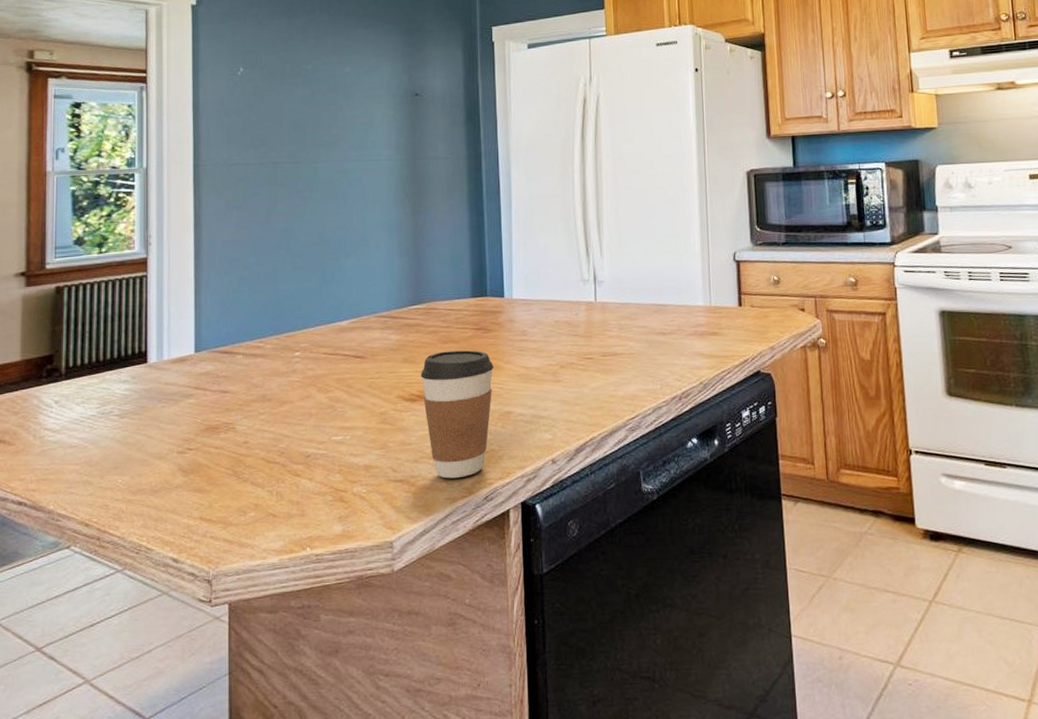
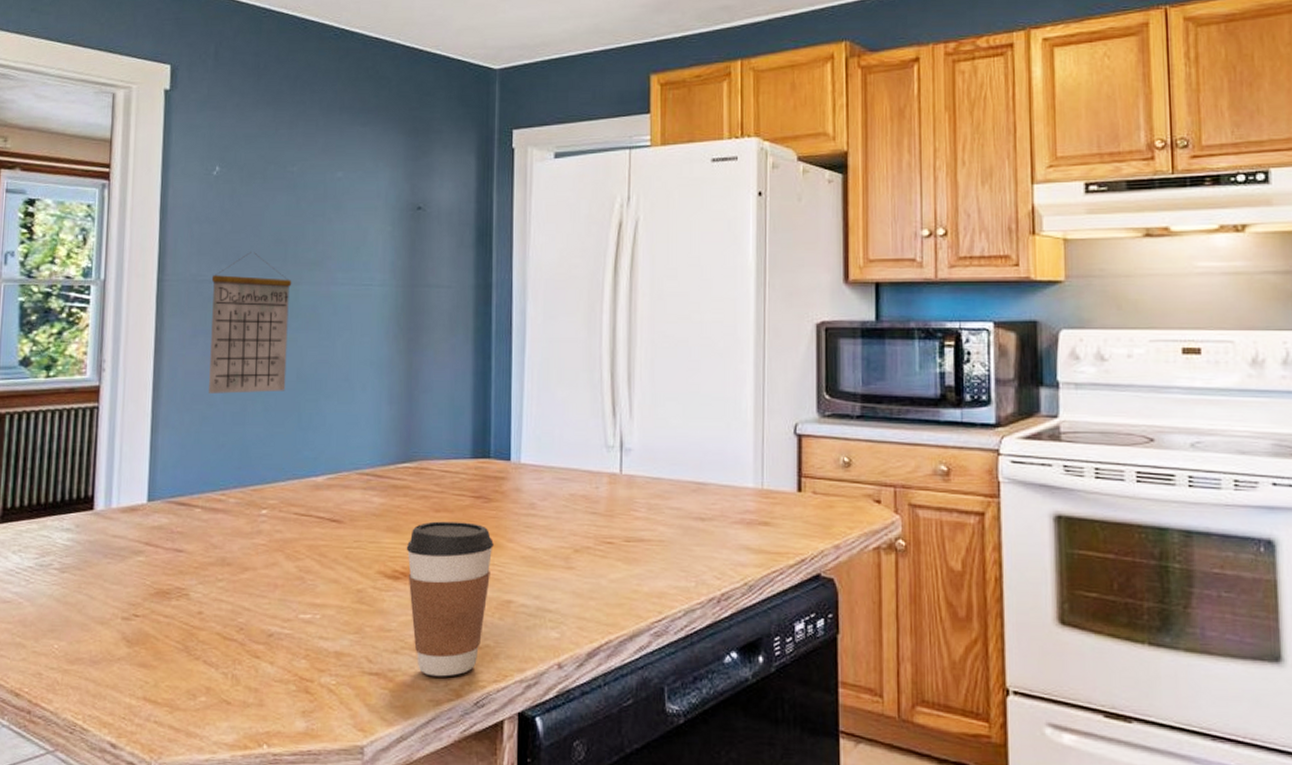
calendar: none [241,138,311,258] -> present [209,252,292,394]

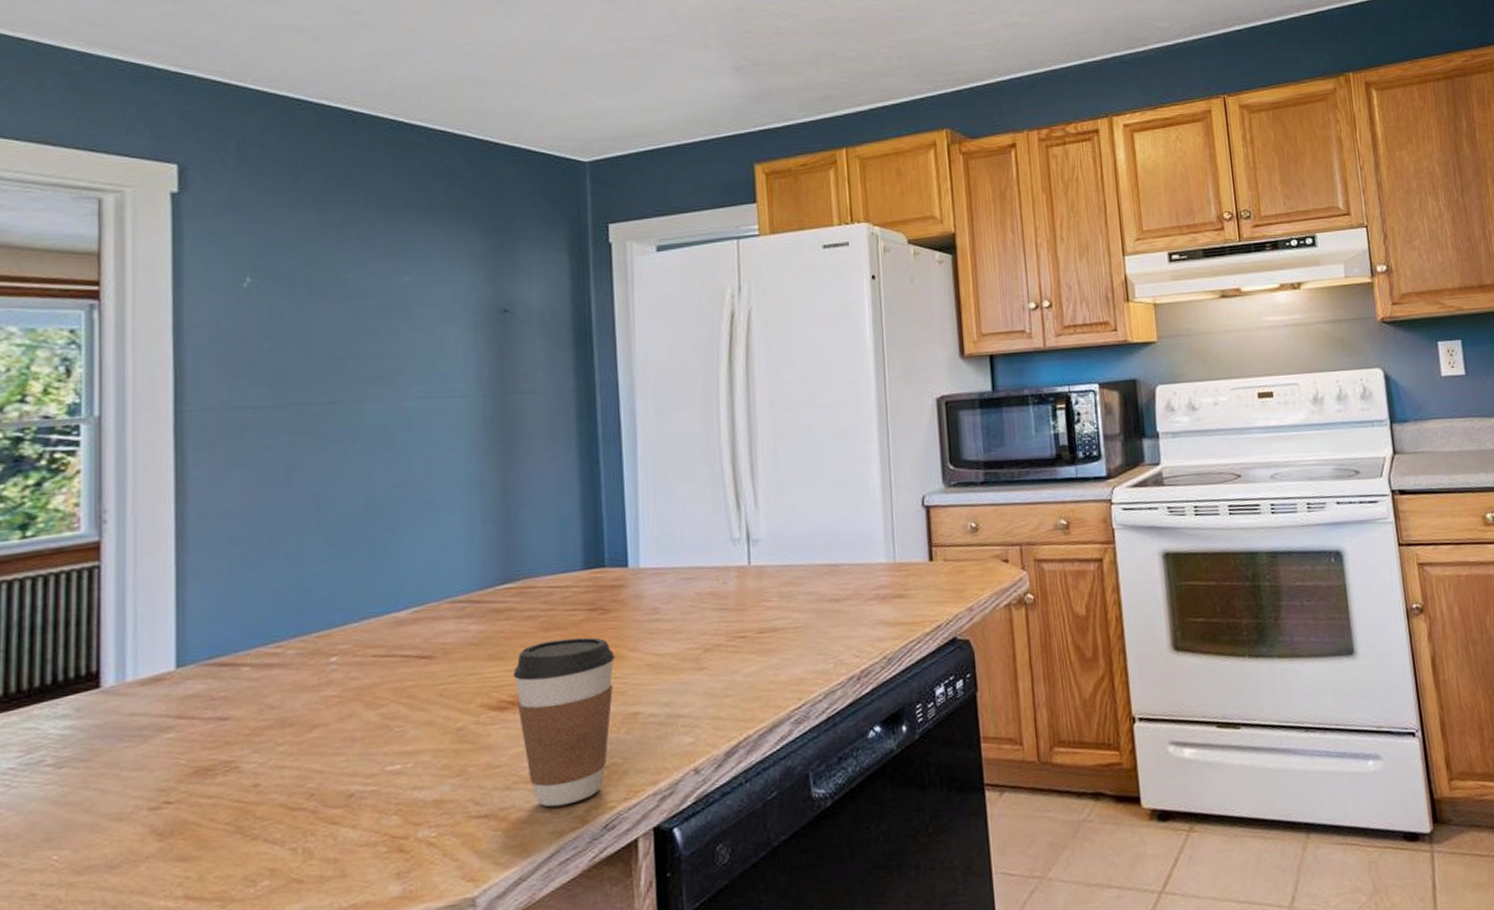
calendar: present [209,252,292,394] -> none [248,371,354,535]

